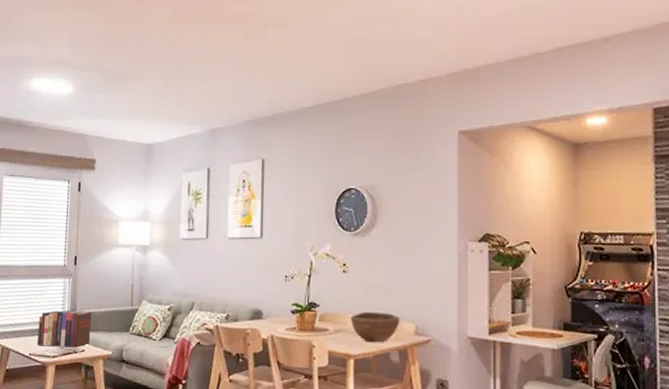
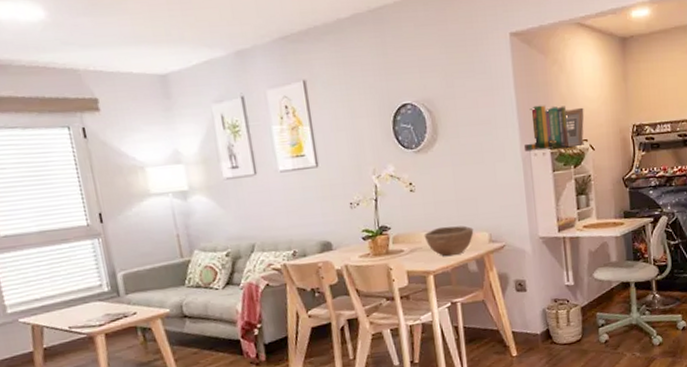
books: present [37,309,92,348] -> none [70,271,141,317]
books: none [461,202,508,248] -> present [523,105,569,152]
picture frame: none [486,209,528,248] -> present [548,107,584,150]

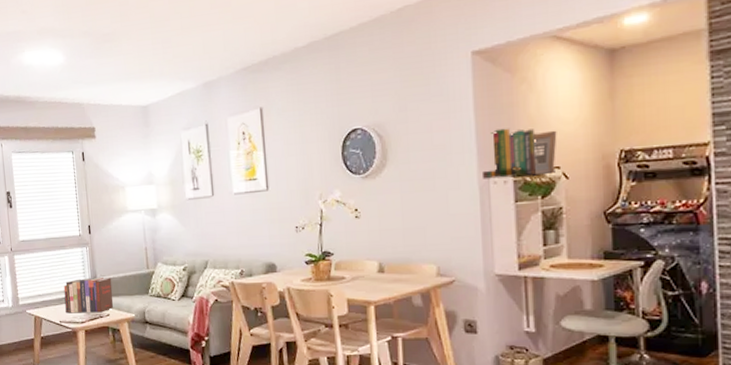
books: none [70,271,141,317] -> present [63,277,114,314]
bowl: present [423,225,474,257] -> none [366,255,420,288]

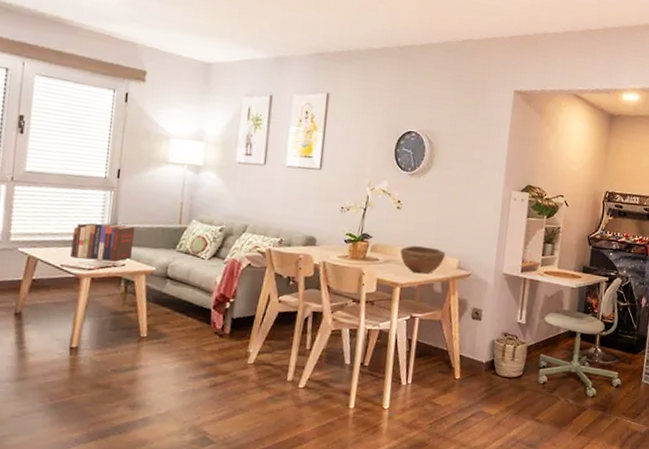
bowl: none [366,255,420,288] -> present [400,245,446,274]
books: present [481,128,536,179] -> none [505,157,550,199]
picture frame: present [510,130,557,177] -> none [527,166,566,201]

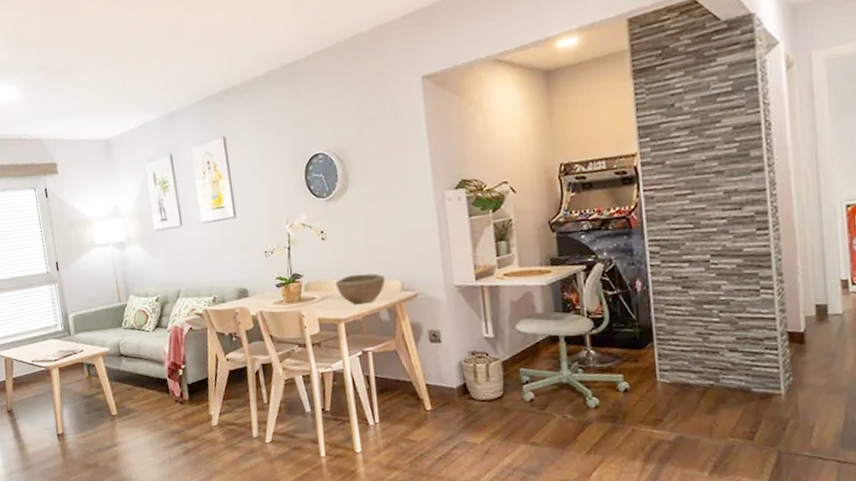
books: present [70,222,135,262] -> none [33,313,87,353]

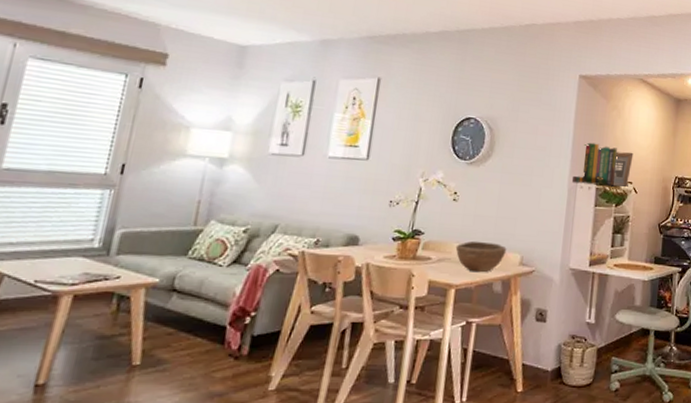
books: none [437,147,486,197] -> present [571,142,617,187]
picture frame: none [463,148,504,194] -> present [594,152,634,188]

